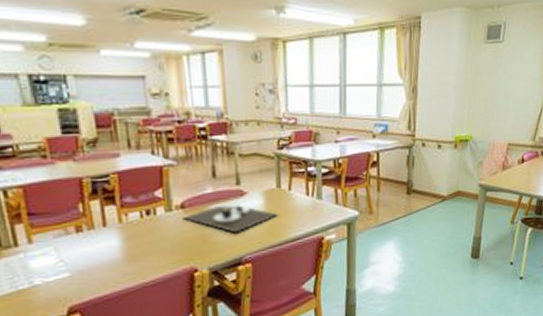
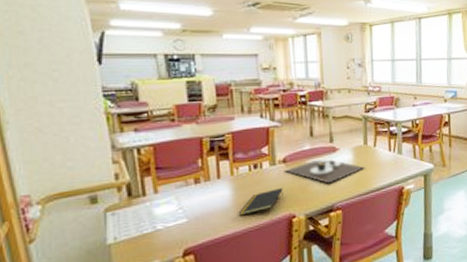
notepad: none [130,238,182,270] -> present [238,188,283,216]

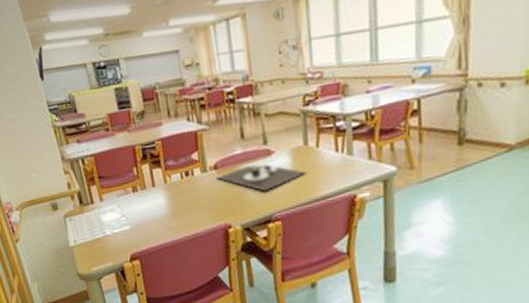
notepad: present [238,188,283,216] -> none [175,196,217,225]

